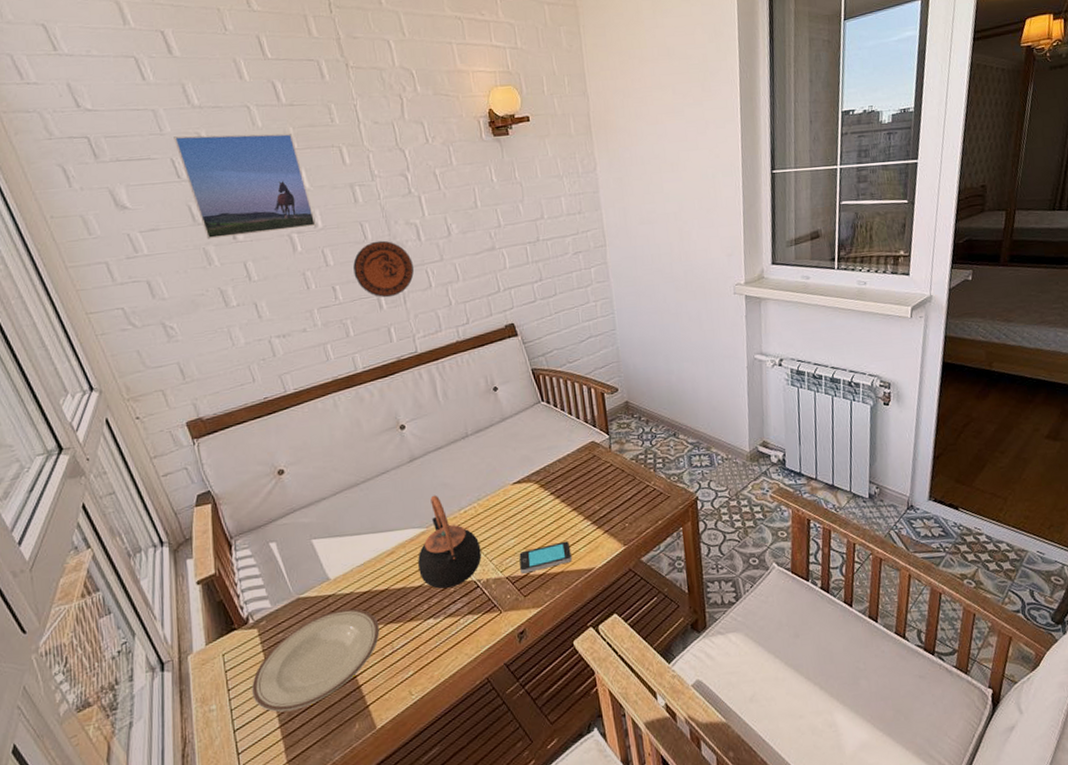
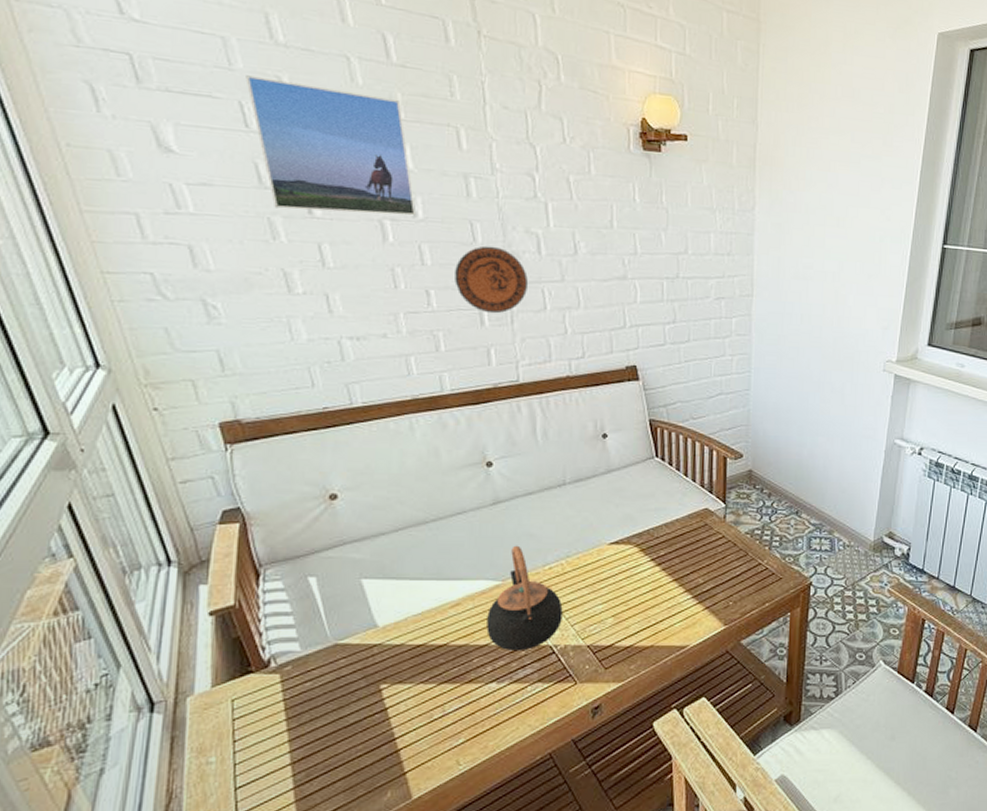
plate: present [252,608,380,712] -> none [264,662,431,772]
smartphone: present [519,541,572,574] -> none [605,613,665,644]

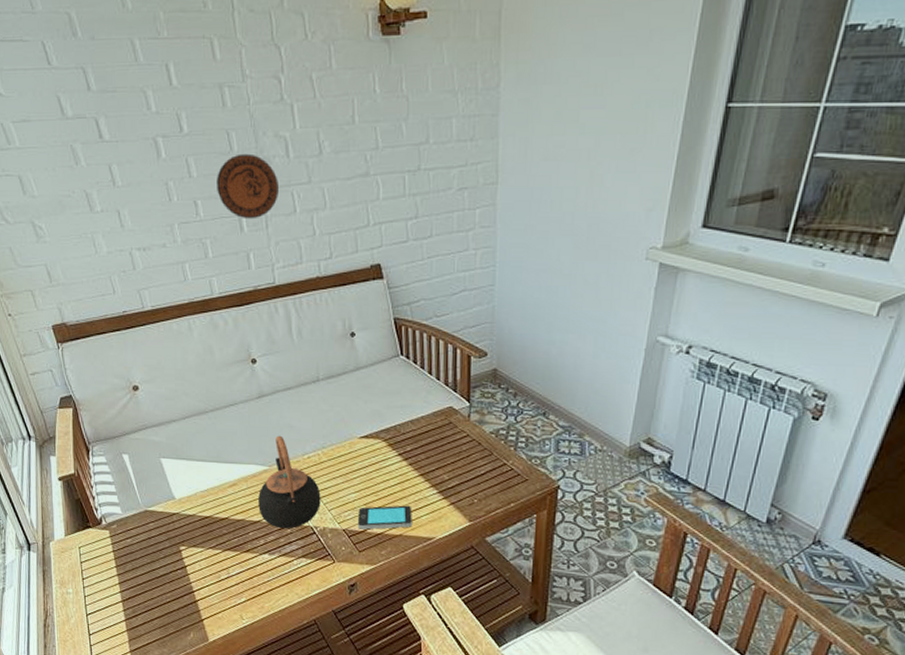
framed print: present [245,75,416,216] -> none [45,15,181,136]
smartphone: none [605,613,665,644] -> present [358,505,412,530]

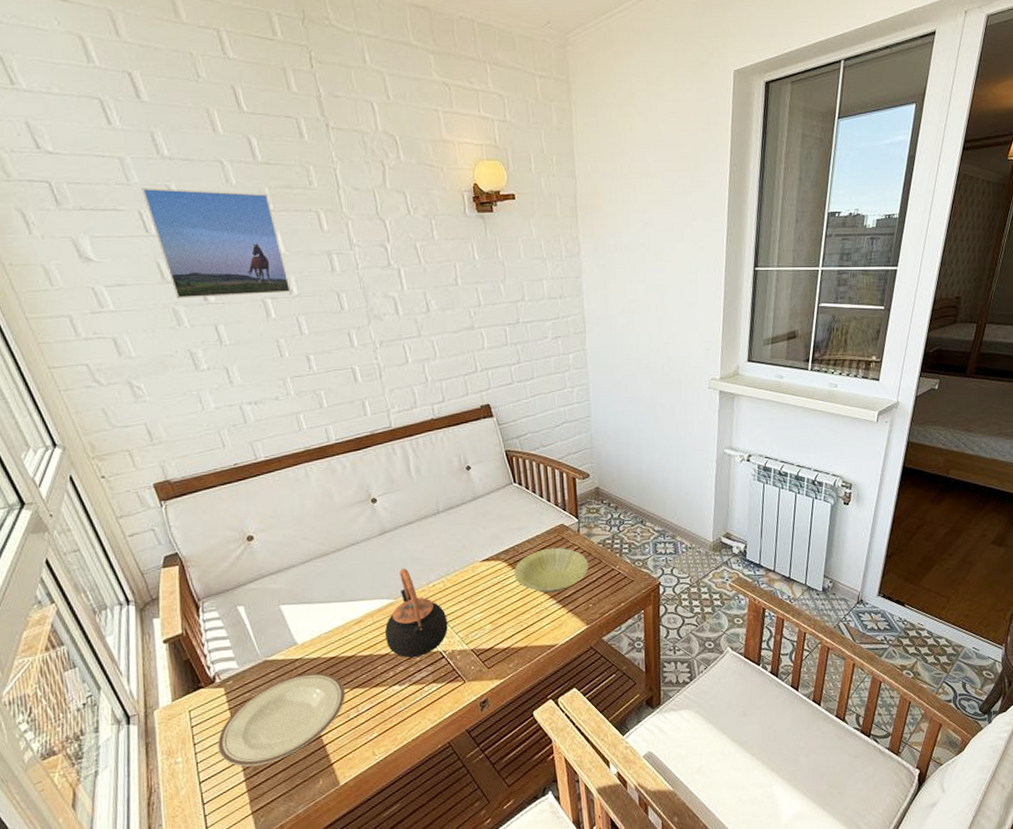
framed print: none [45,15,181,136] -> present [141,188,291,299]
plate: none [103,528,218,609] -> present [218,672,346,767]
decorative plate: present [217,153,278,219] -> none [329,312,390,371]
smartphone: present [358,505,412,530] -> none [485,618,536,647]
bowl: none [394,432,477,481] -> present [514,547,588,593]

